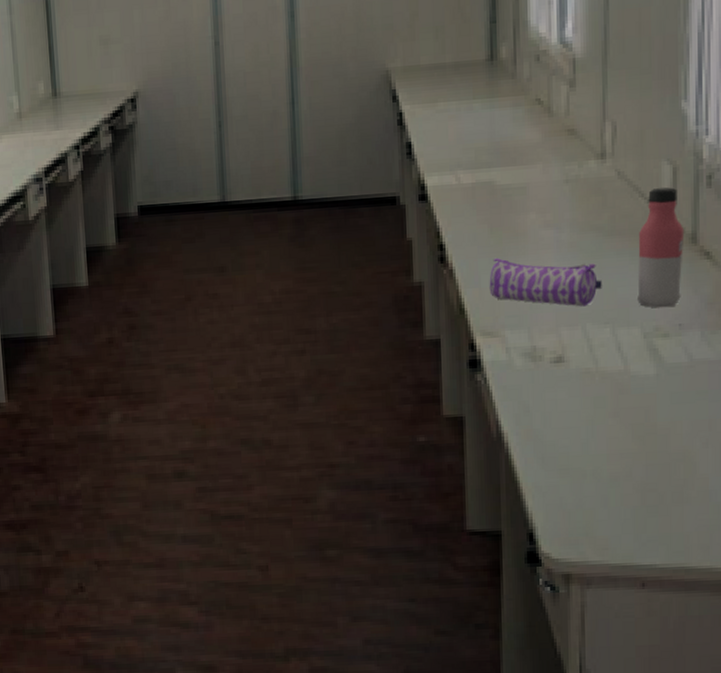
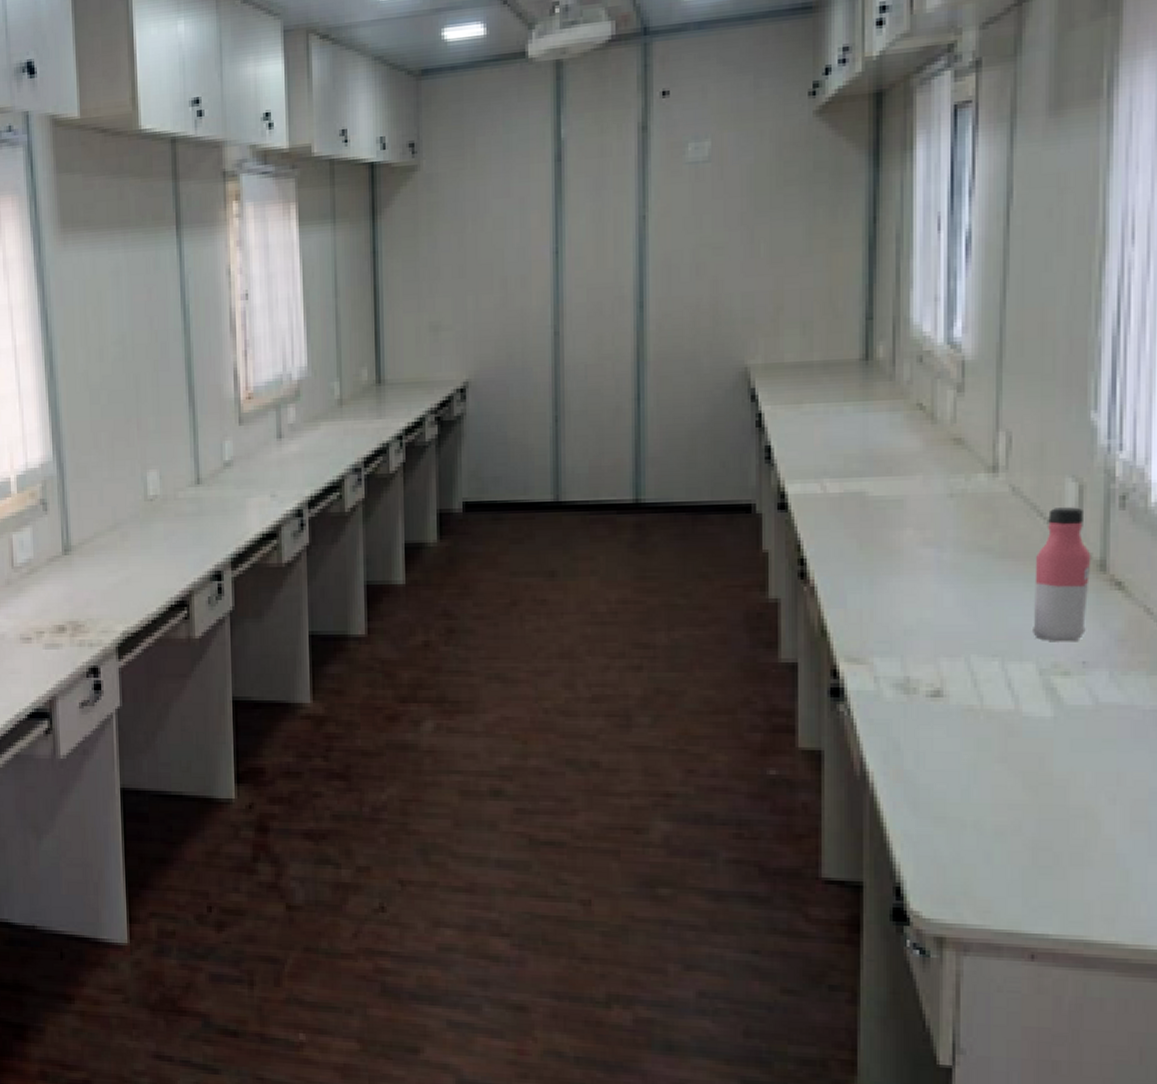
pencil case: present [489,257,602,307] -> none [856,576,990,636]

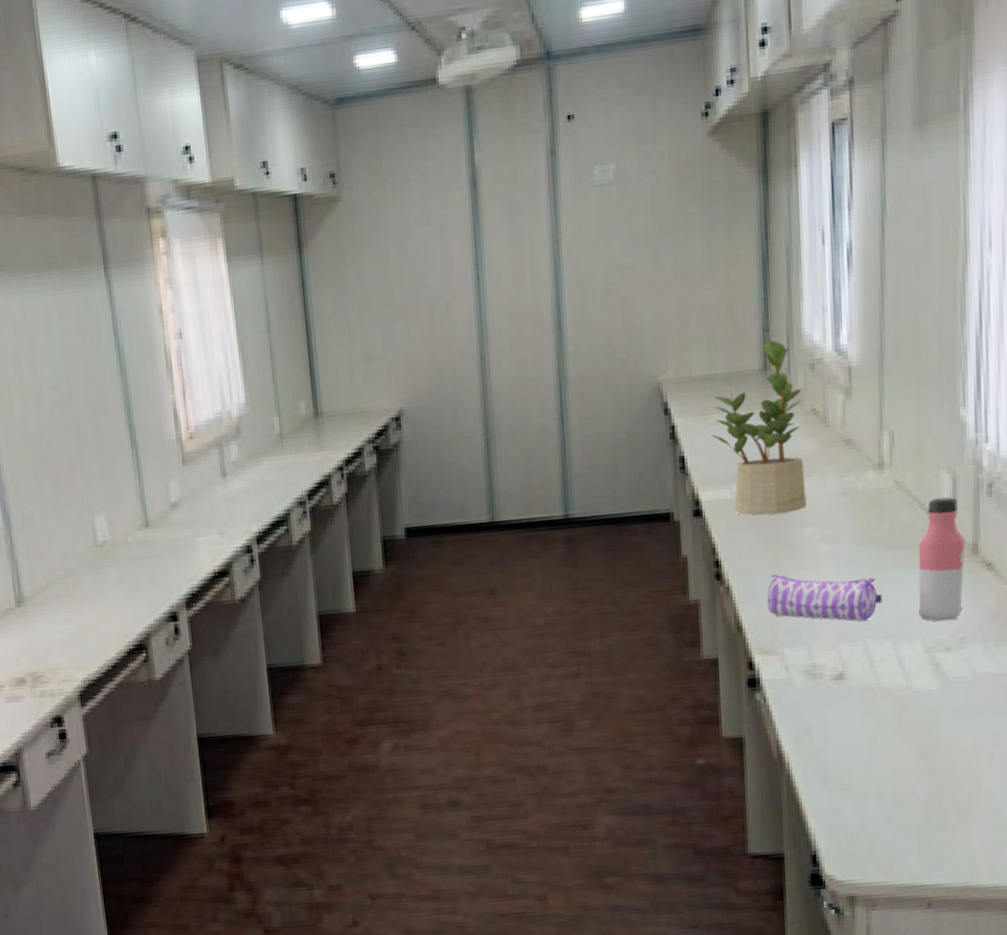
potted plant: none [803,328,907,513] -> present [712,340,807,516]
pencil case: none [856,576,990,636] -> present [767,573,882,622]

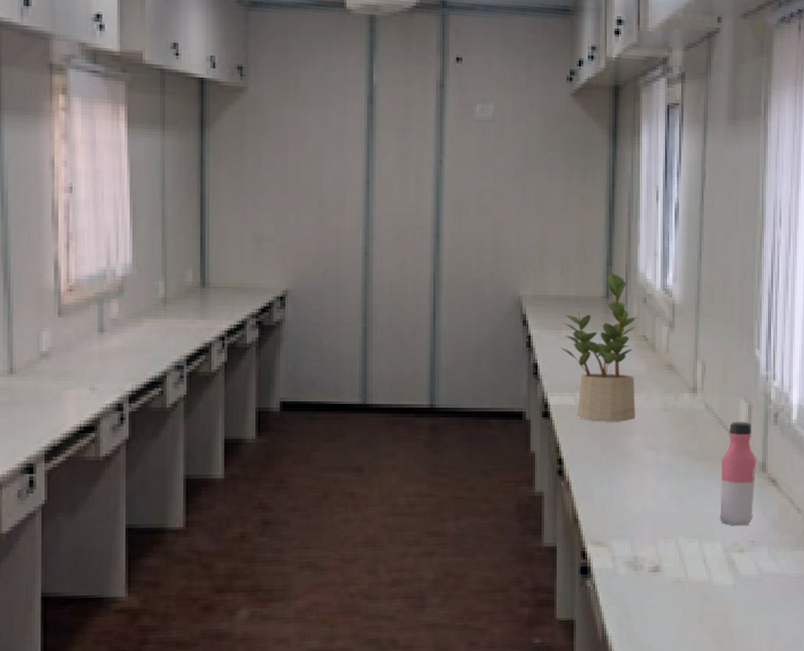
pencil case: present [767,573,882,622] -> none [600,473,692,522]

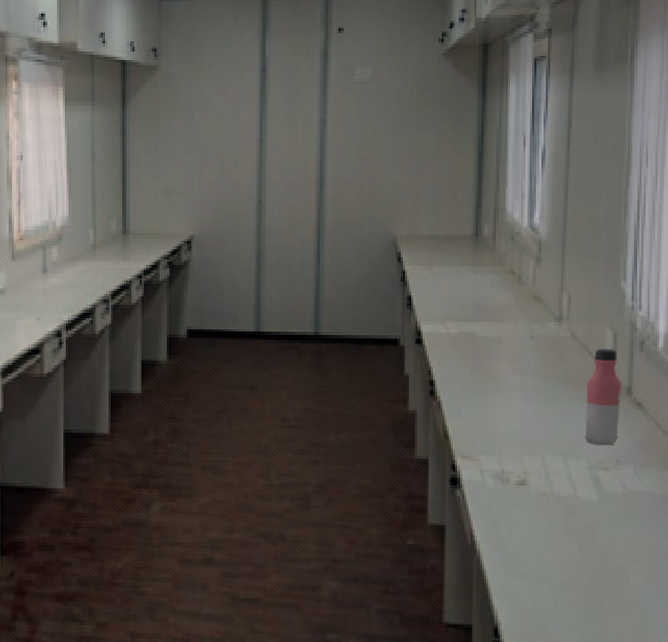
potted plant: present [562,273,635,422] -> none [433,214,503,348]

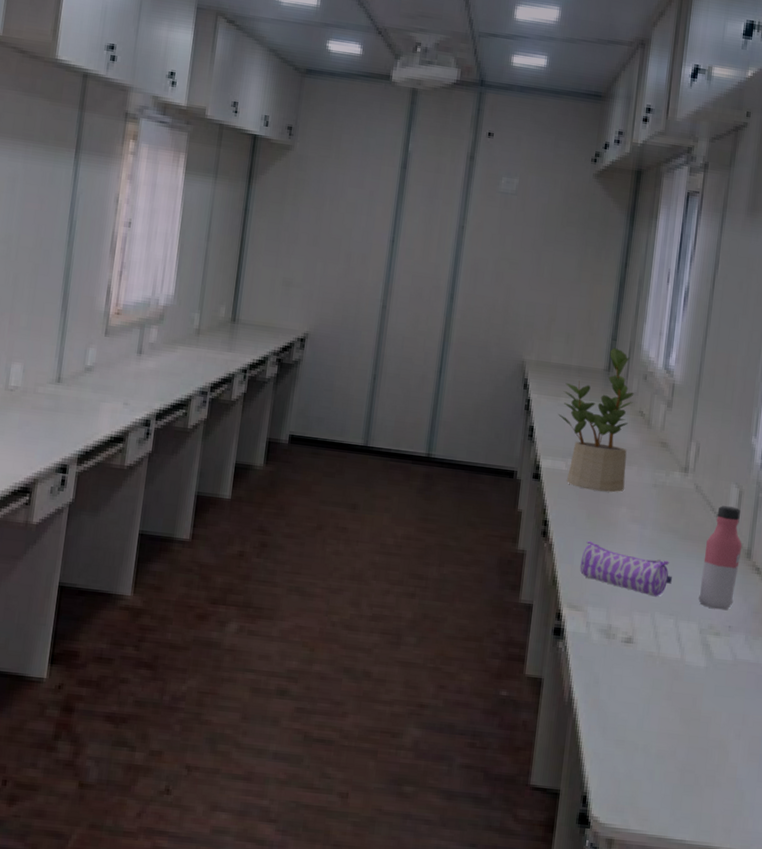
potted plant: none [433,214,503,348] -> present [559,347,634,493]
pencil case: none [469,395,557,440] -> present [580,540,672,597]

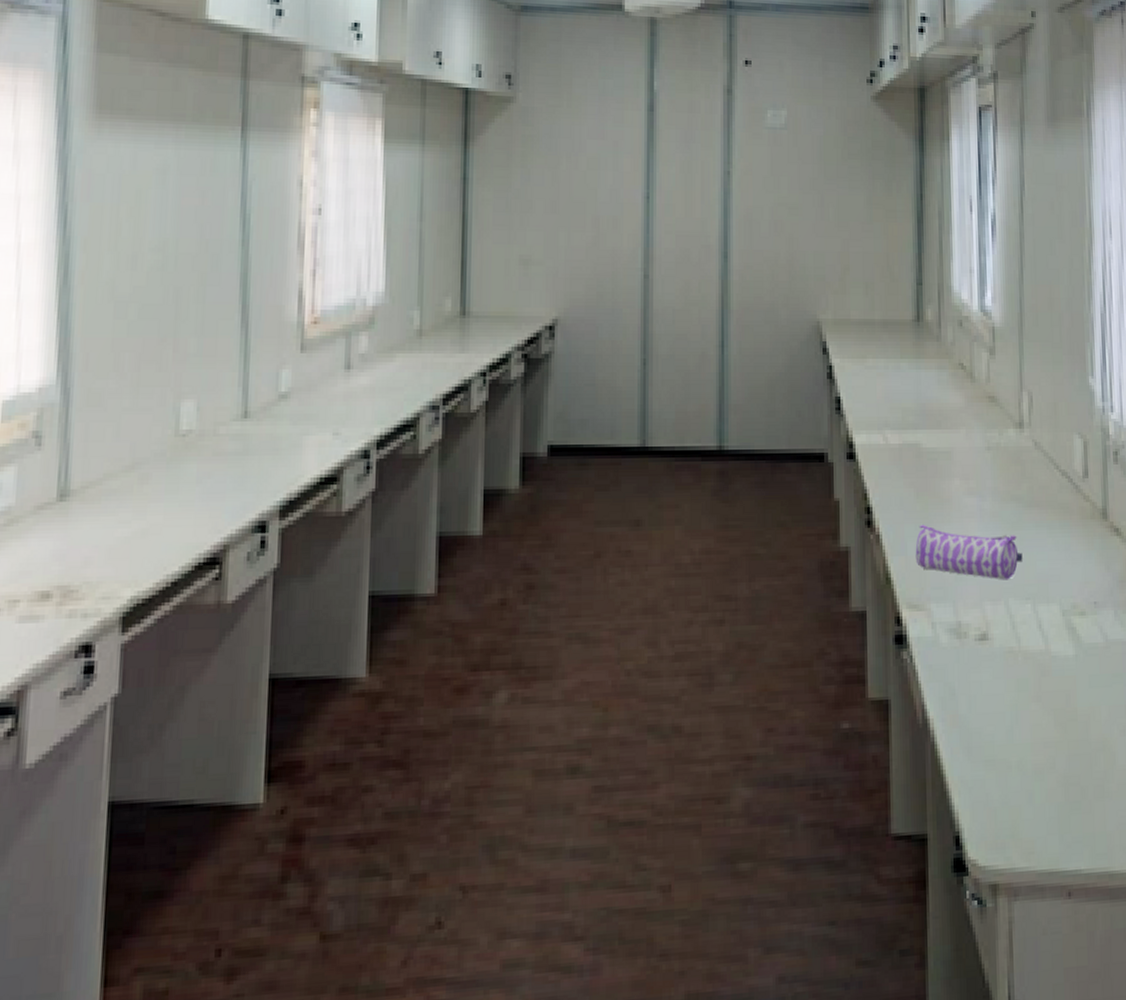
potted plant: present [559,347,634,493] -> none [867,293,954,464]
water bottle: present [698,506,742,611] -> none [1055,461,1096,585]

